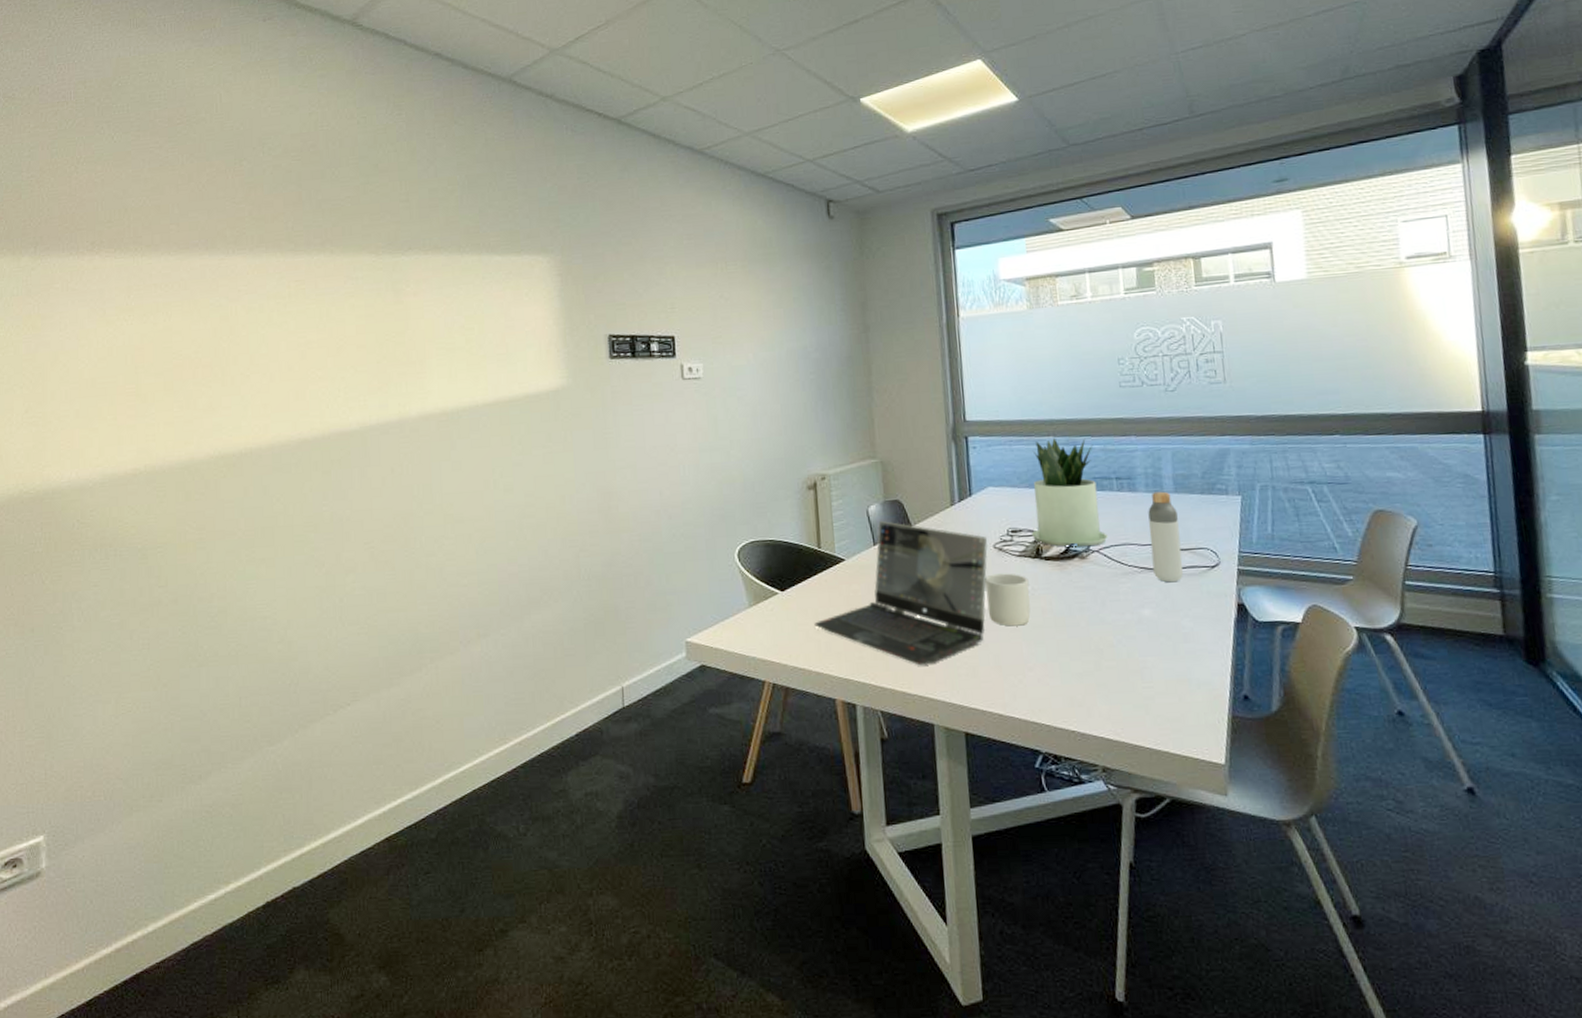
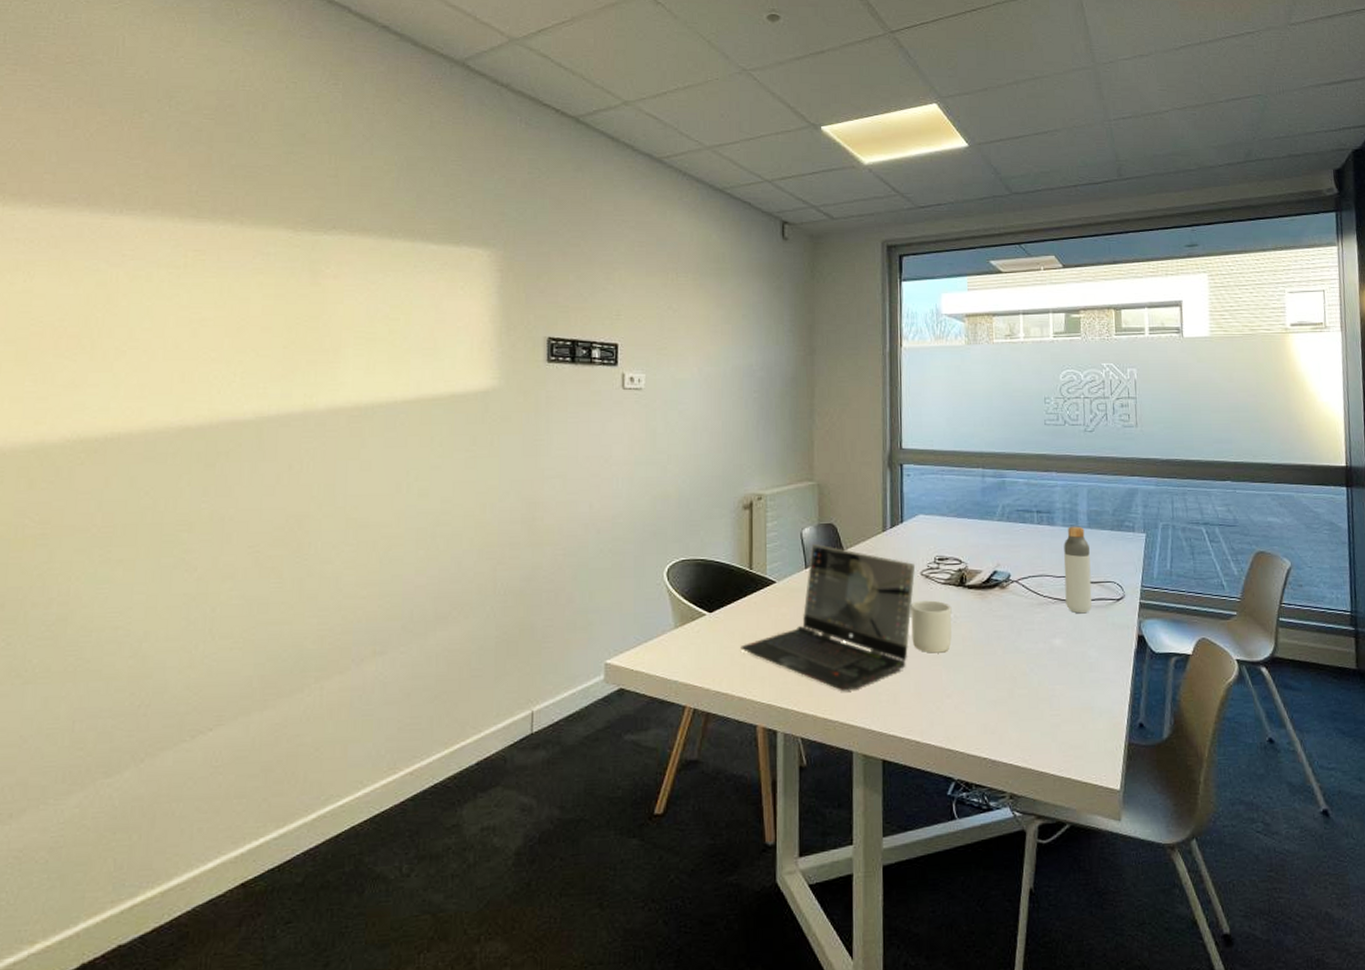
planter: present [1031,438,1108,548] -> none [956,469,1027,577]

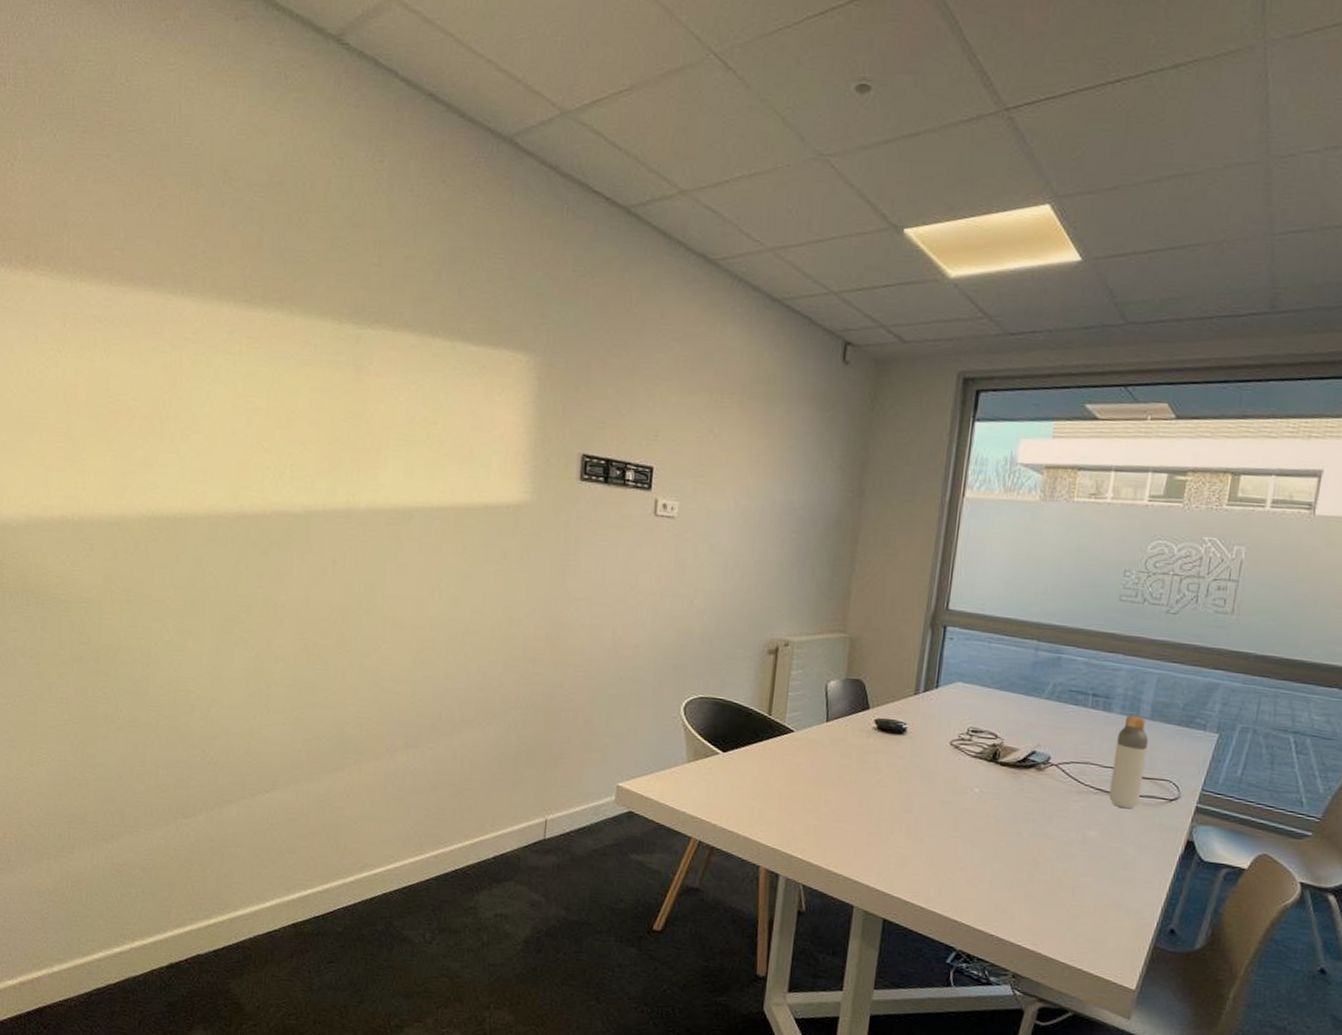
laptop computer: present [740,543,916,692] -> none [751,697,946,848]
mug: present [910,600,952,653] -> none [930,770,979,826]

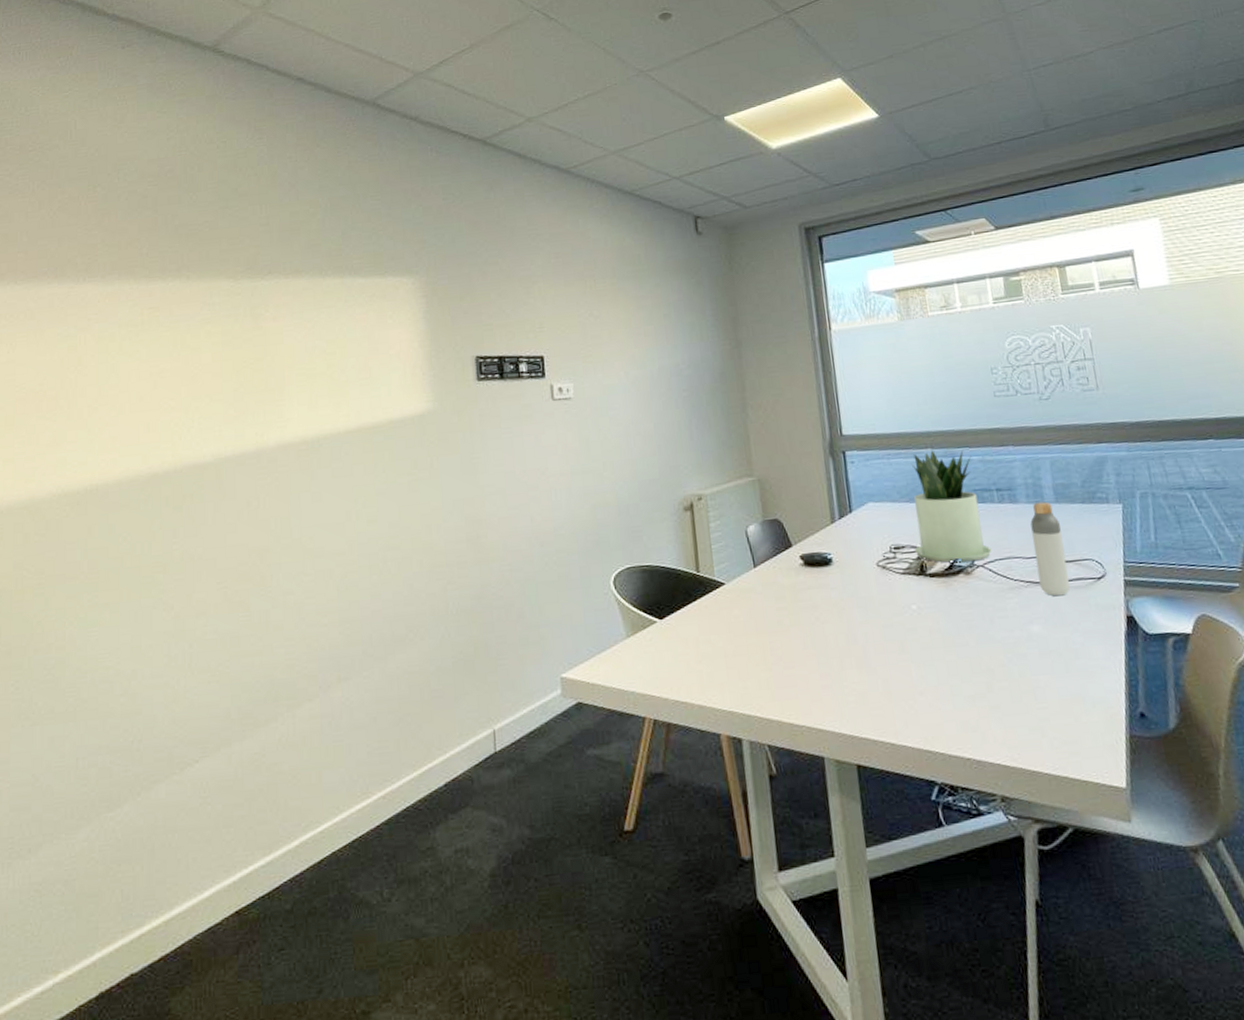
planter: none [991,642,1077,760] -> present [912,449,992,563]

